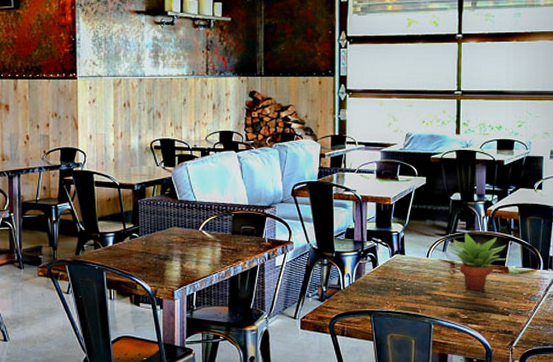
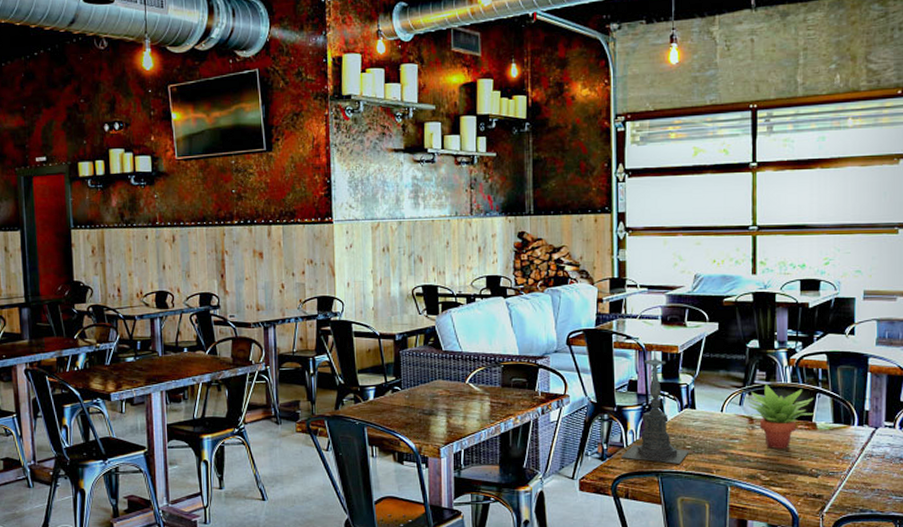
candle holder: none [338,200,399,304] -> present [620,349,690,464]

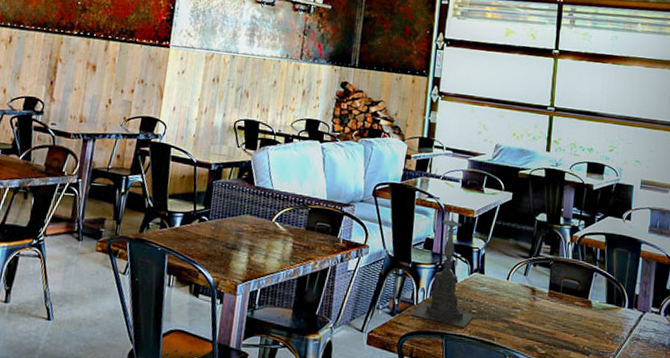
succulent plant: present [749,383,815,449] -> none [532,257,591,323]

